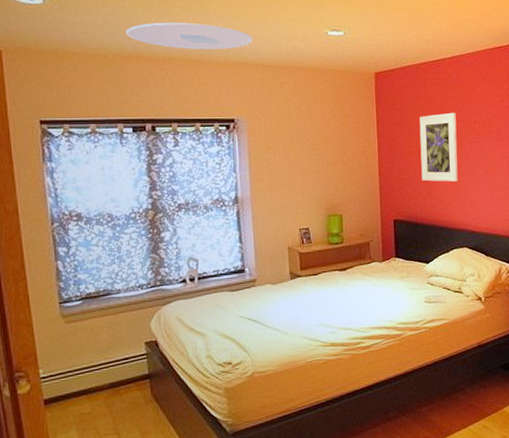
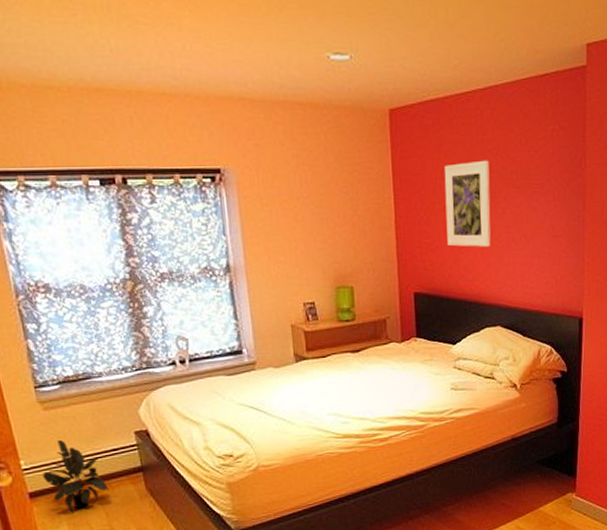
potted plant: none [58,350,117,419] -> present [42,440,109,514]
ceiling light: present [125,23,253,50] -> none [80,45,237,80]

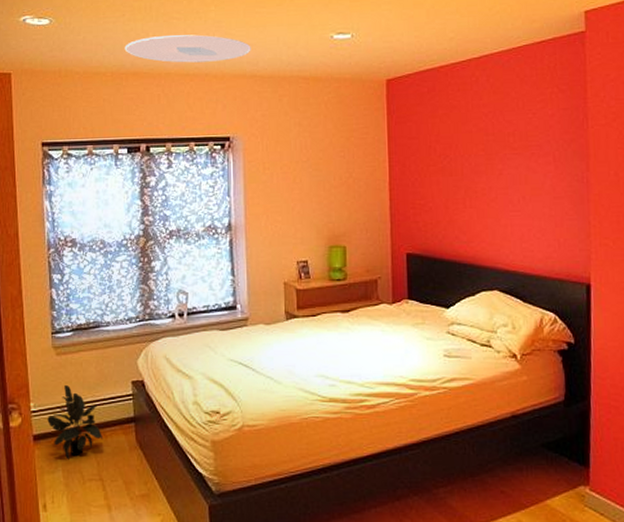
ceiling light: none [80,45,237,80] -> present [124,34,251,63]
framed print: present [444,160,491,247] -> none [439,123,487,209]

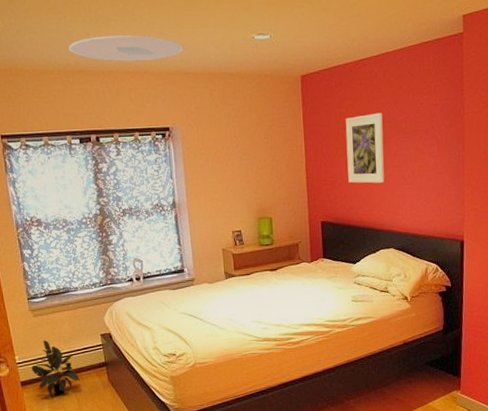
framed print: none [439,123,487,209] -> present [345,112,385,184]

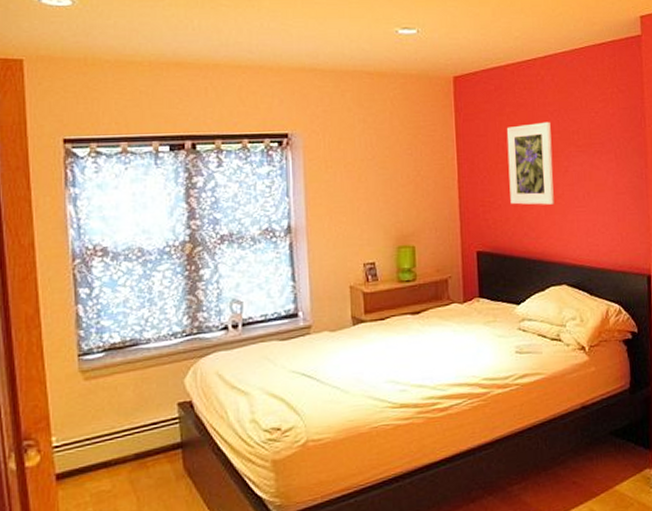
potted plant: present [31,341,80,399] -> none [74,413,143,498]
ceiling light: present [68,35,183,62] -> none [164,24,310,54]

